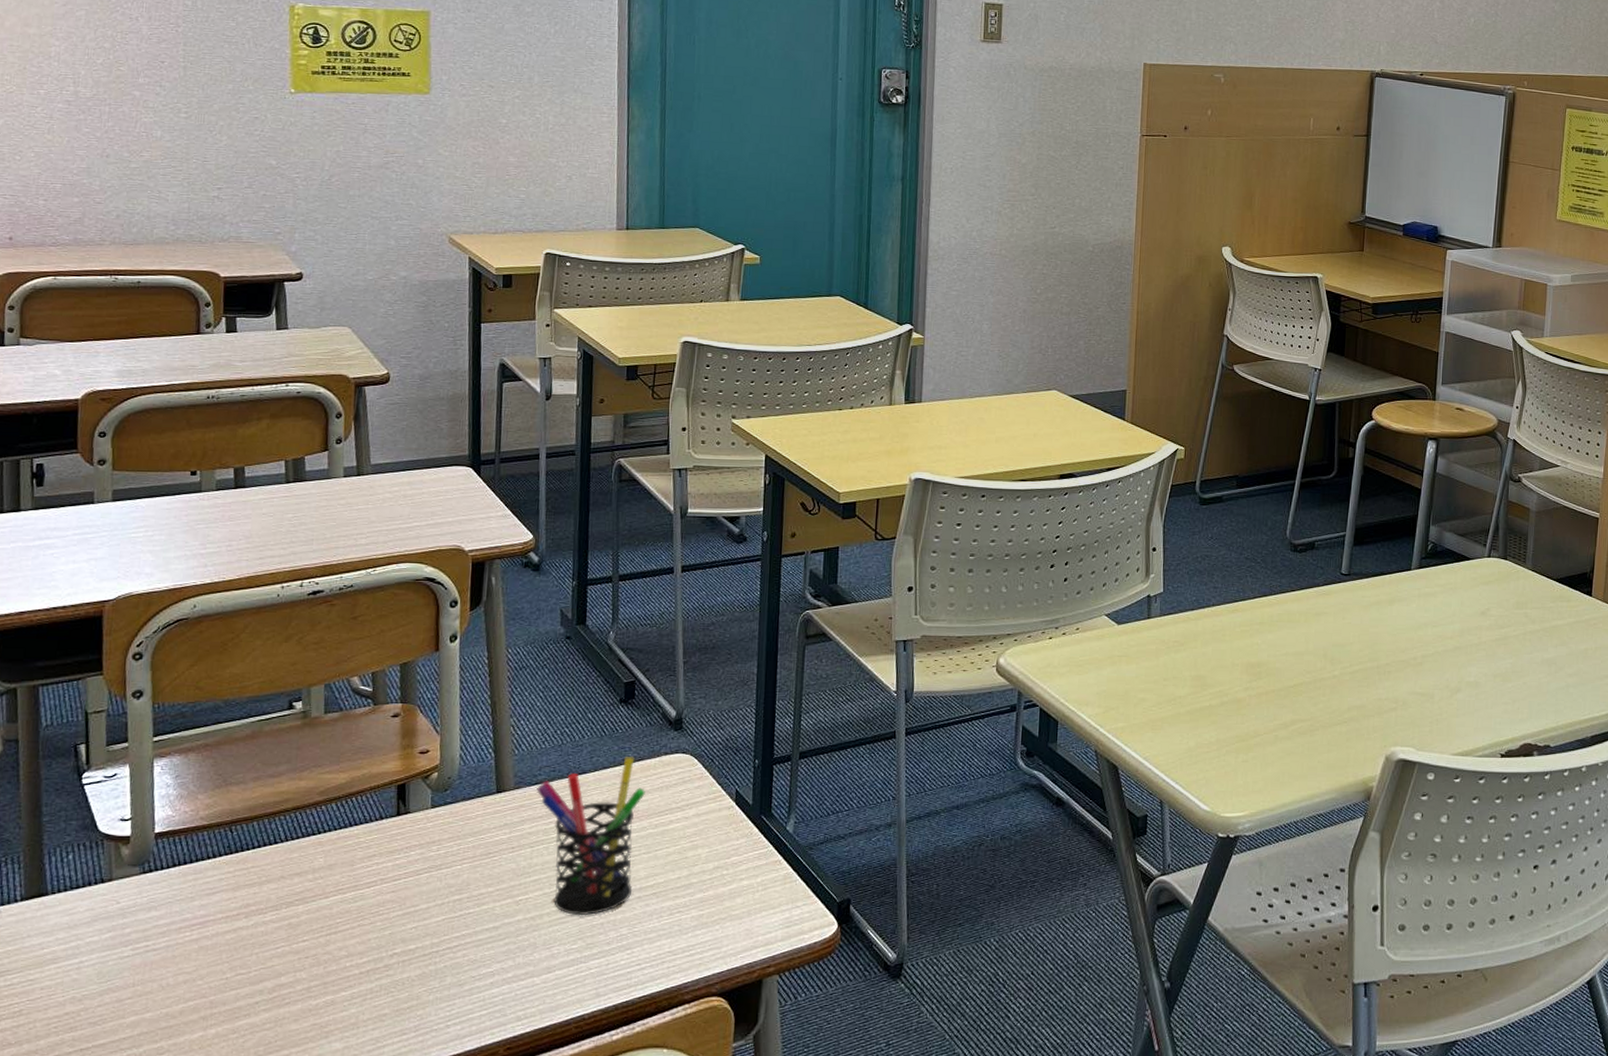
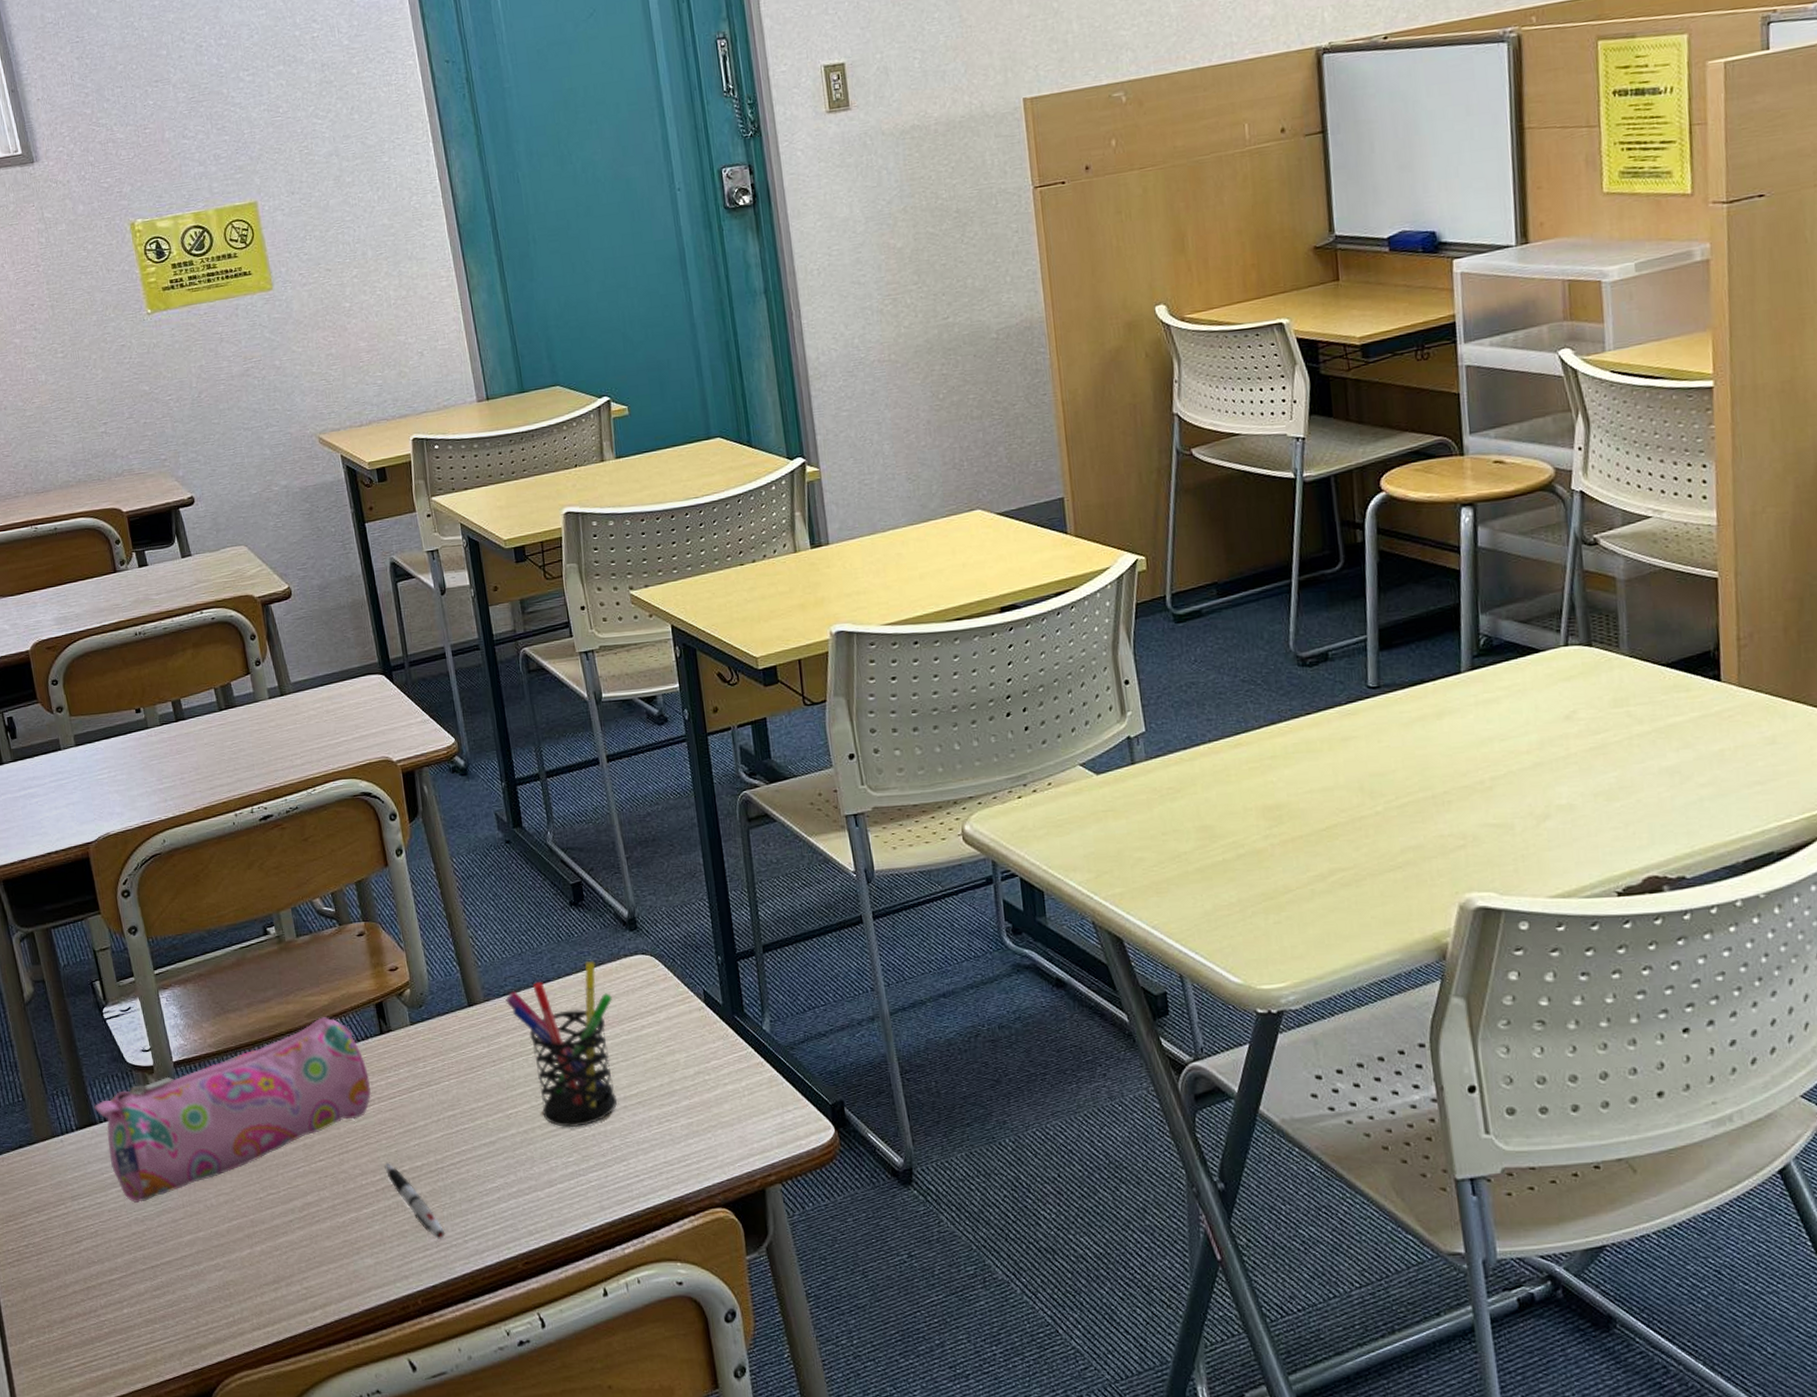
pencil case: none [48,795,376,980] -> present [94,1017,371,1203]
pen: none [374,945,427,1025] -> present [384,1163,445,1240]

